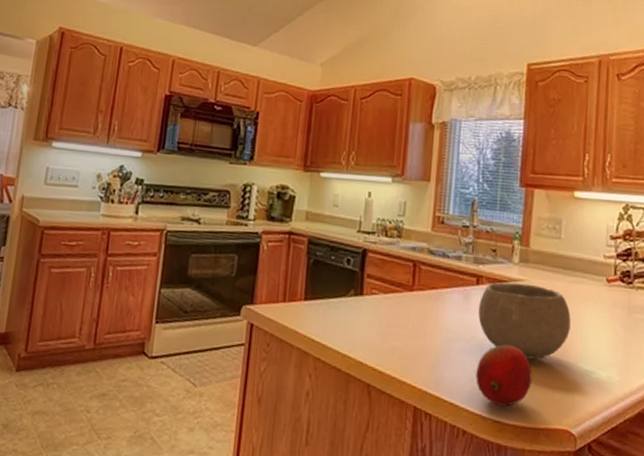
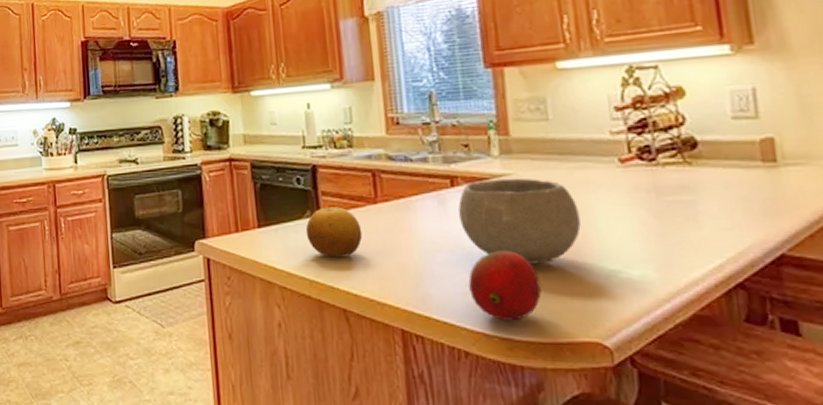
fruit: none [346,289,396,337] -> present [305,207,363,258]

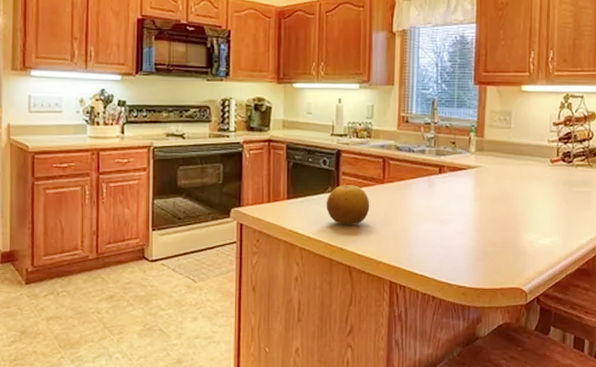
bowl: present [458,178,581,264] -> none [442,169,521,233]
fruit: present [468,251,542,321] -> none [442,223,489,274]

